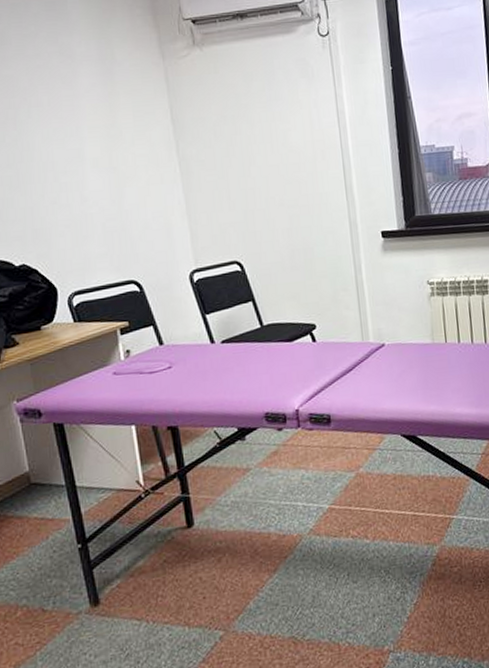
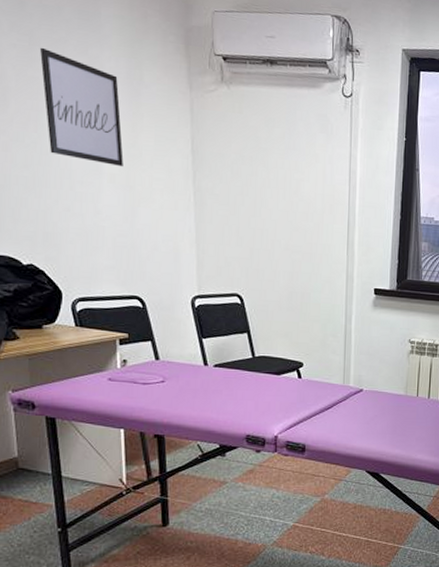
wall art: none [11,45,105,150] -> present [39,47,124,168]

